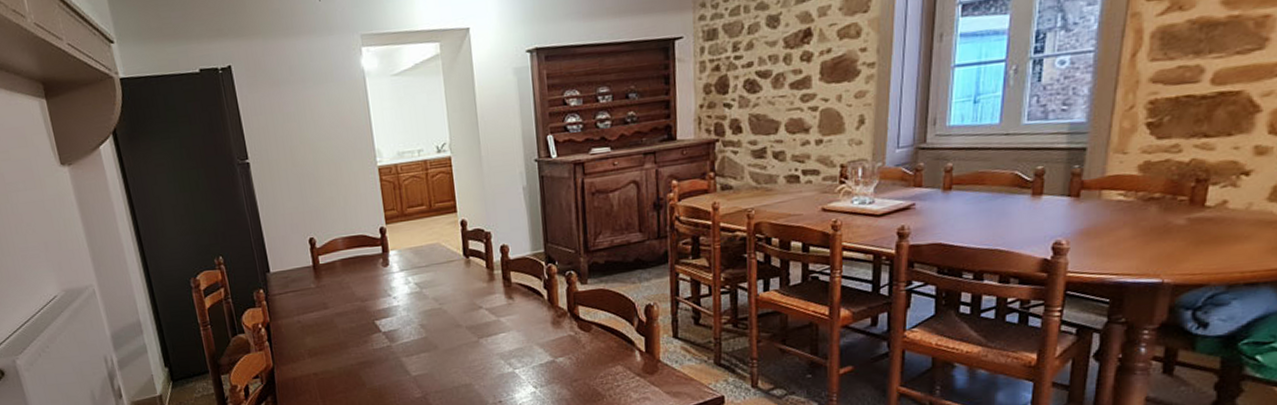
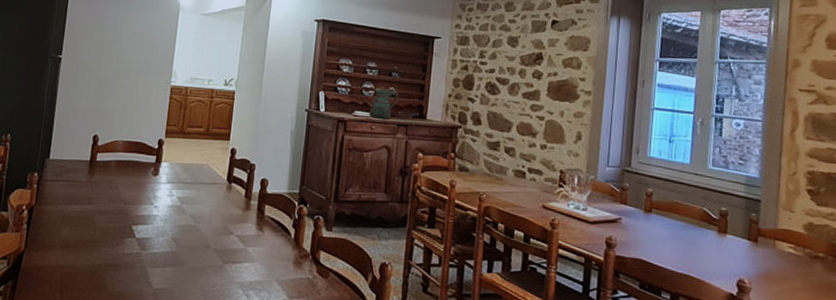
ceramic pitcher: none [609,114,641,153] -> present [369,87,399,121]

